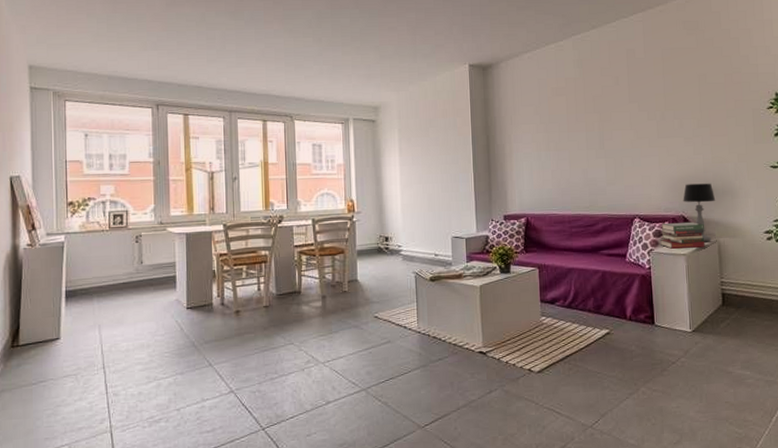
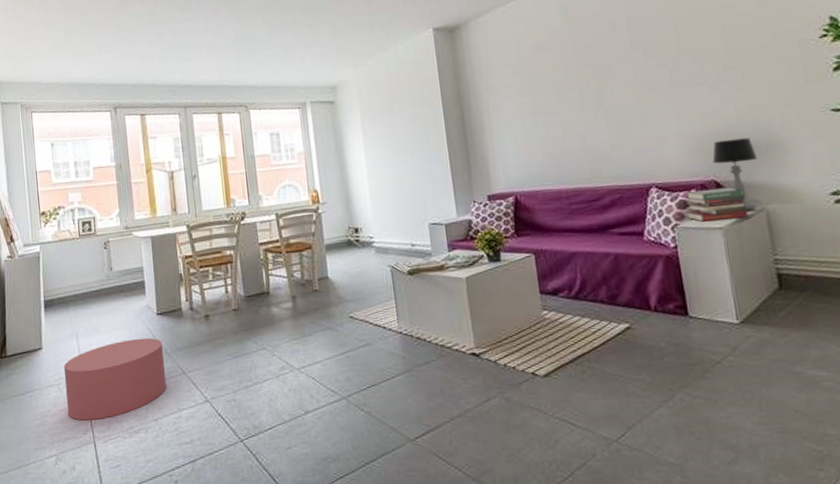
pouf: none [82,330,192,411] -> present [63,338,167,421]

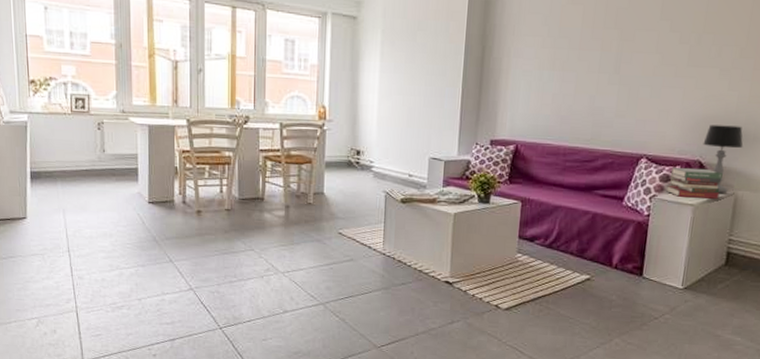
pouf: present [63,338,167,421] -> none [48,222,153,292]

